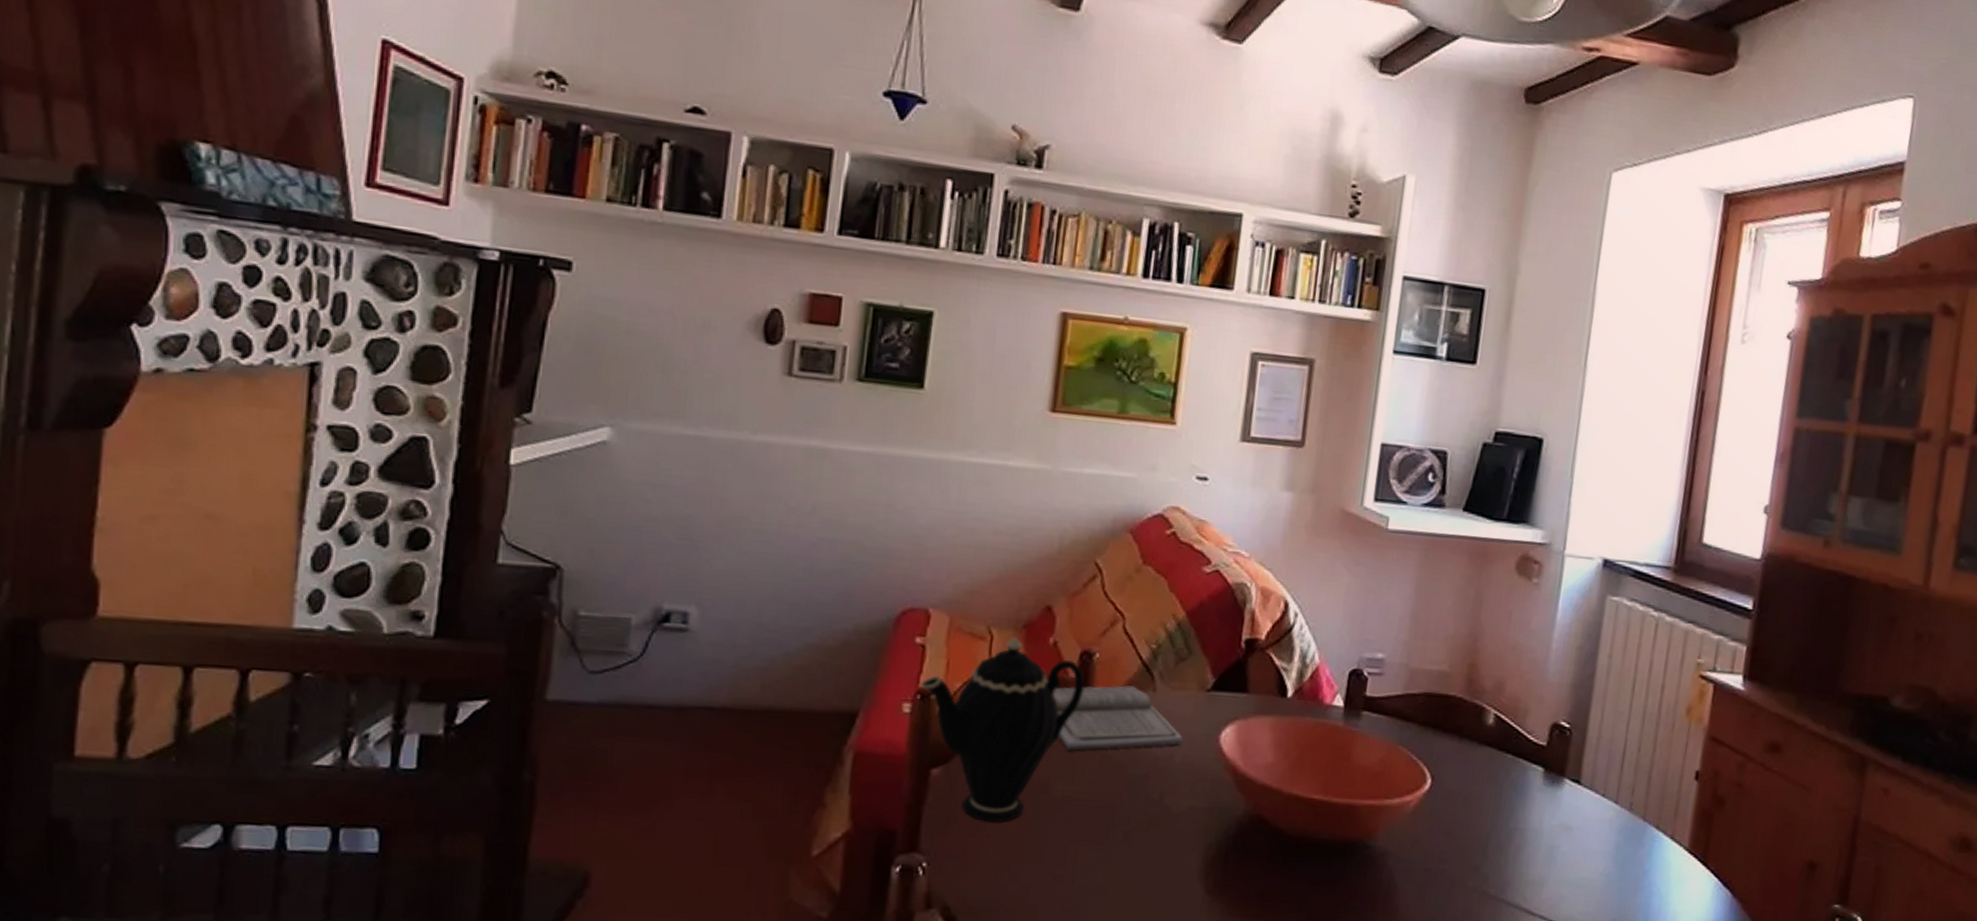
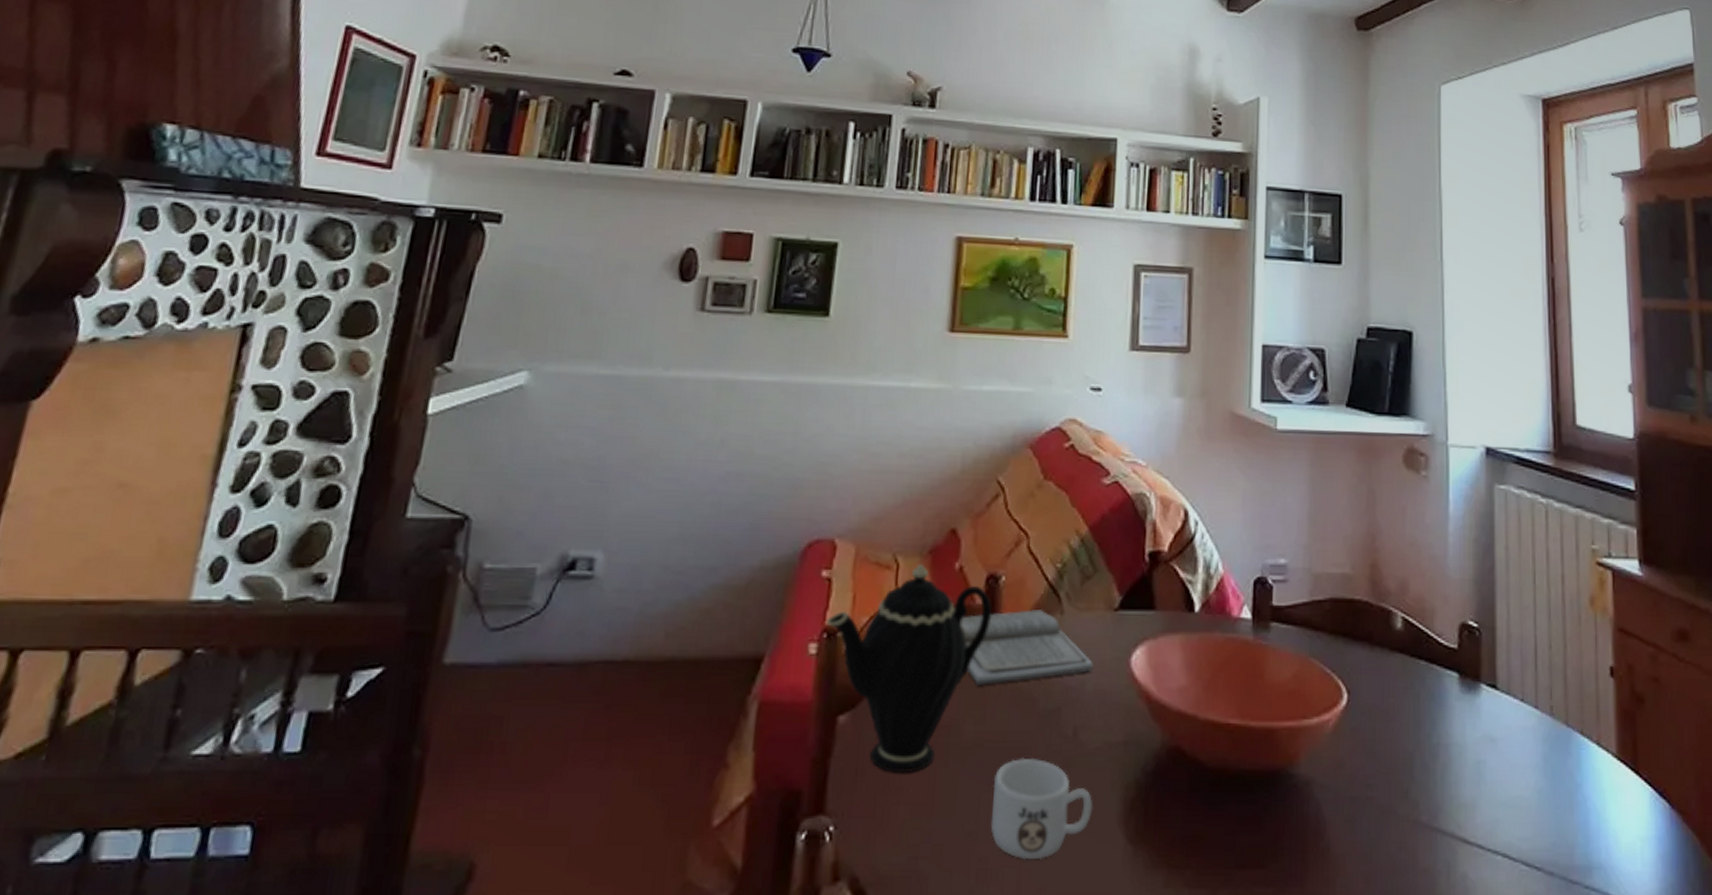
mug: none [1075,815,1175,903] -> present [990,757,1093,860]

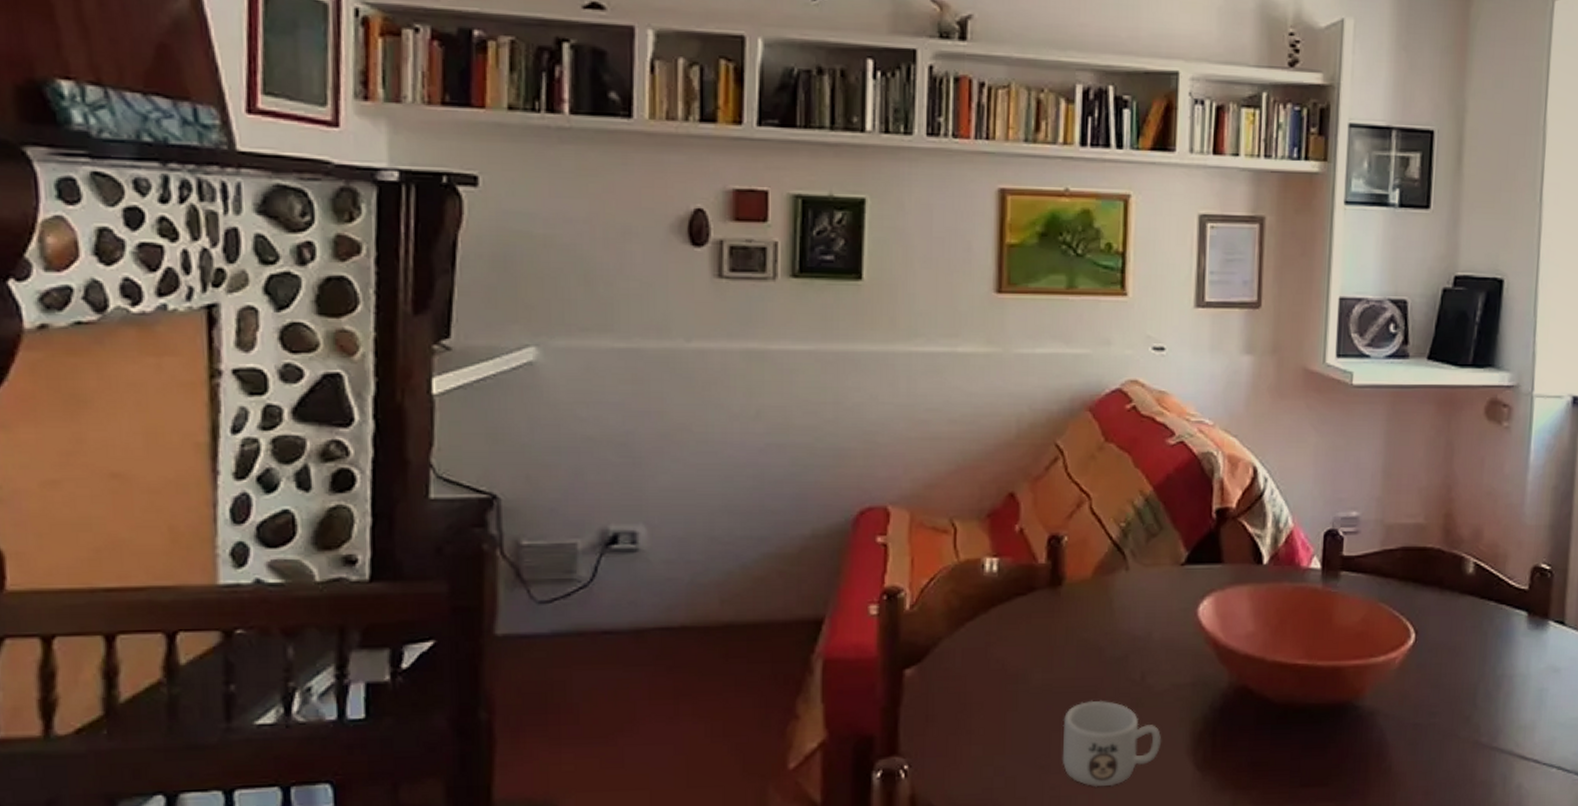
teapot: present [825,564,992,774] -> none [884,528,1055,719]
book: present [960,609,1093,685] -> none [1024,567,1160,638]

